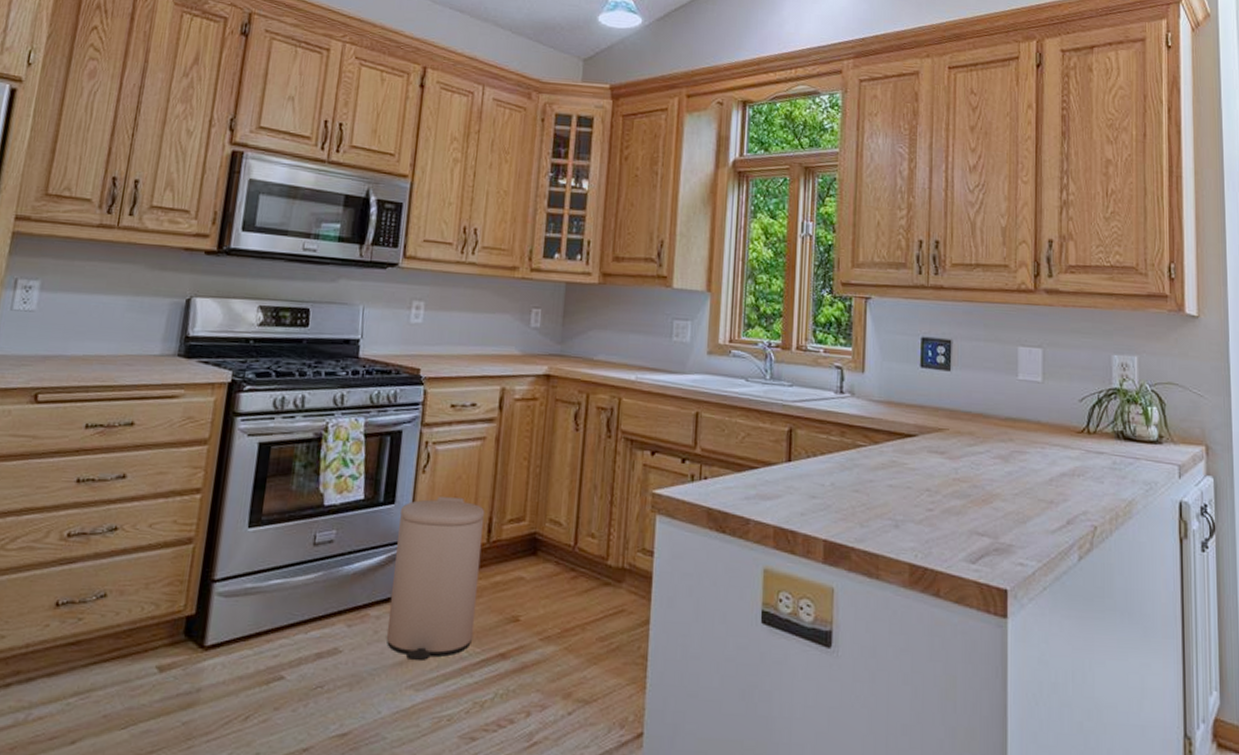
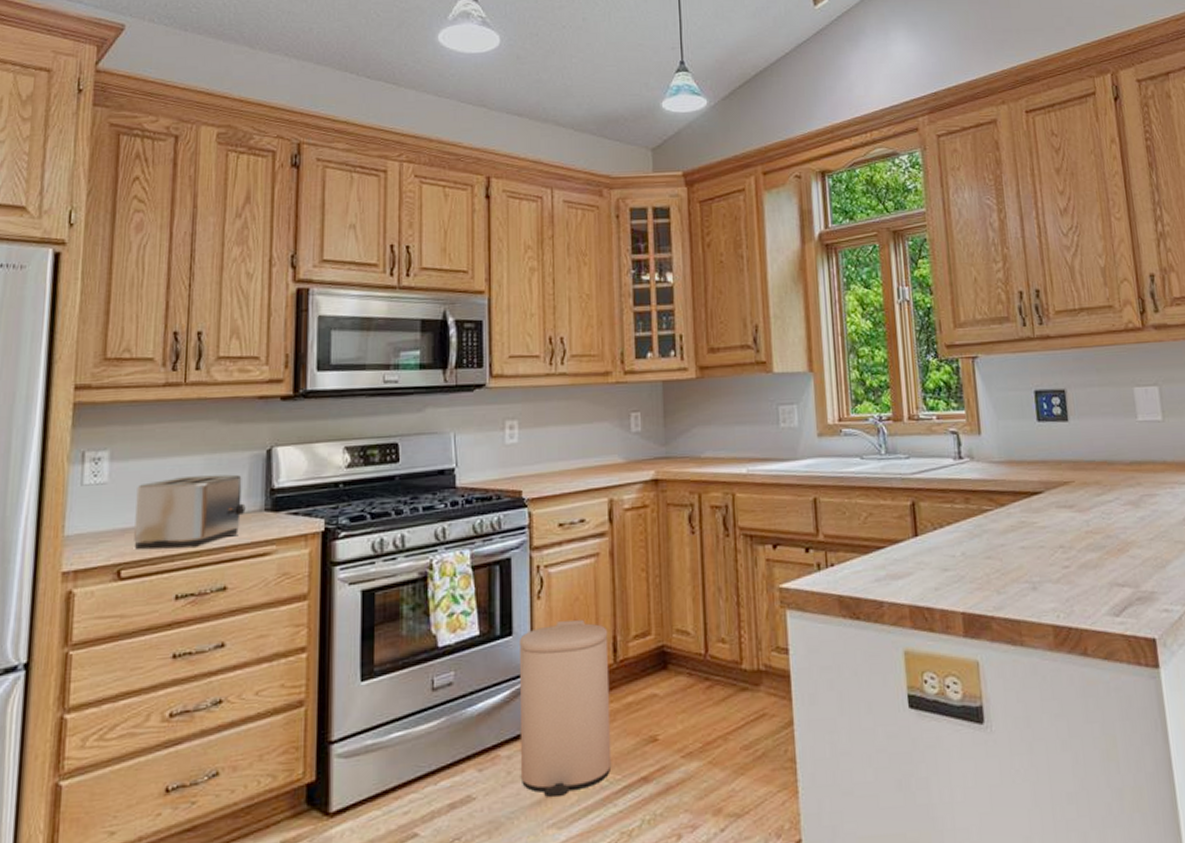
toaster: none [53,314,161,383] -> present [134,474,246,551]

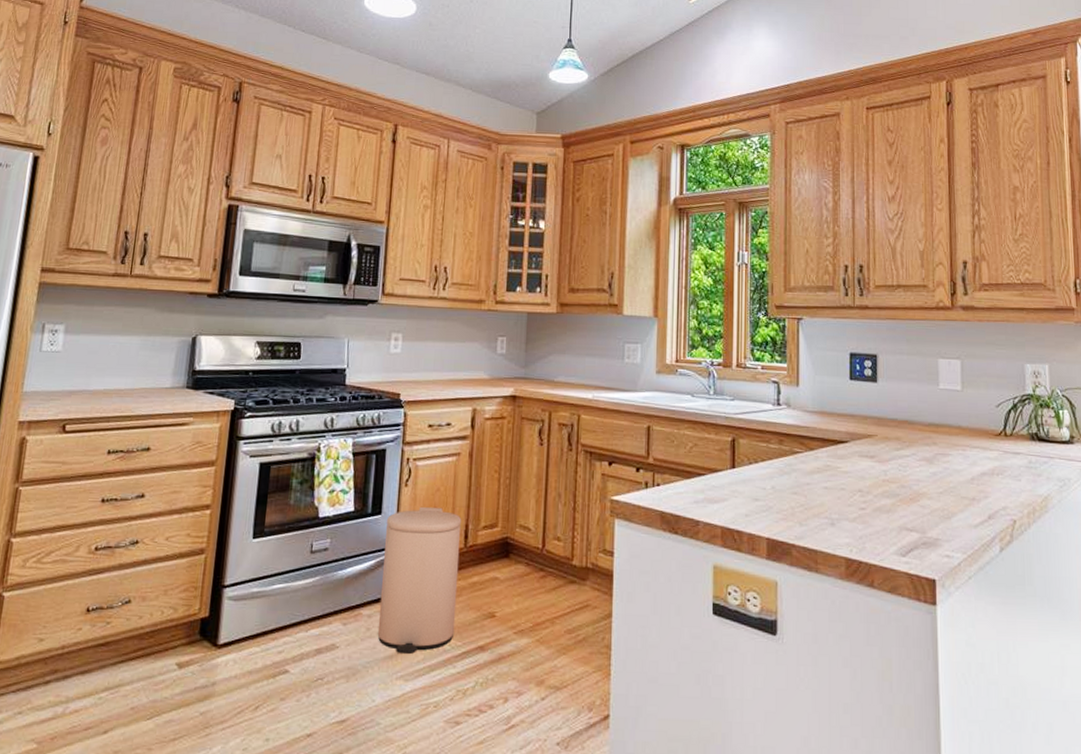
toaster: present [134,474,246,551] -> none [78,353,171,413]

